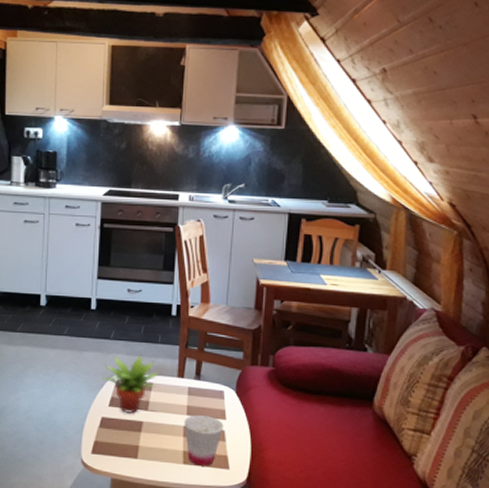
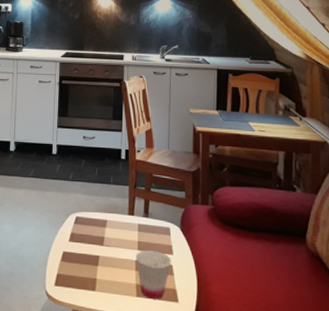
succulent plant: present [102,354,161,413] -> none [63,194,114,248]

